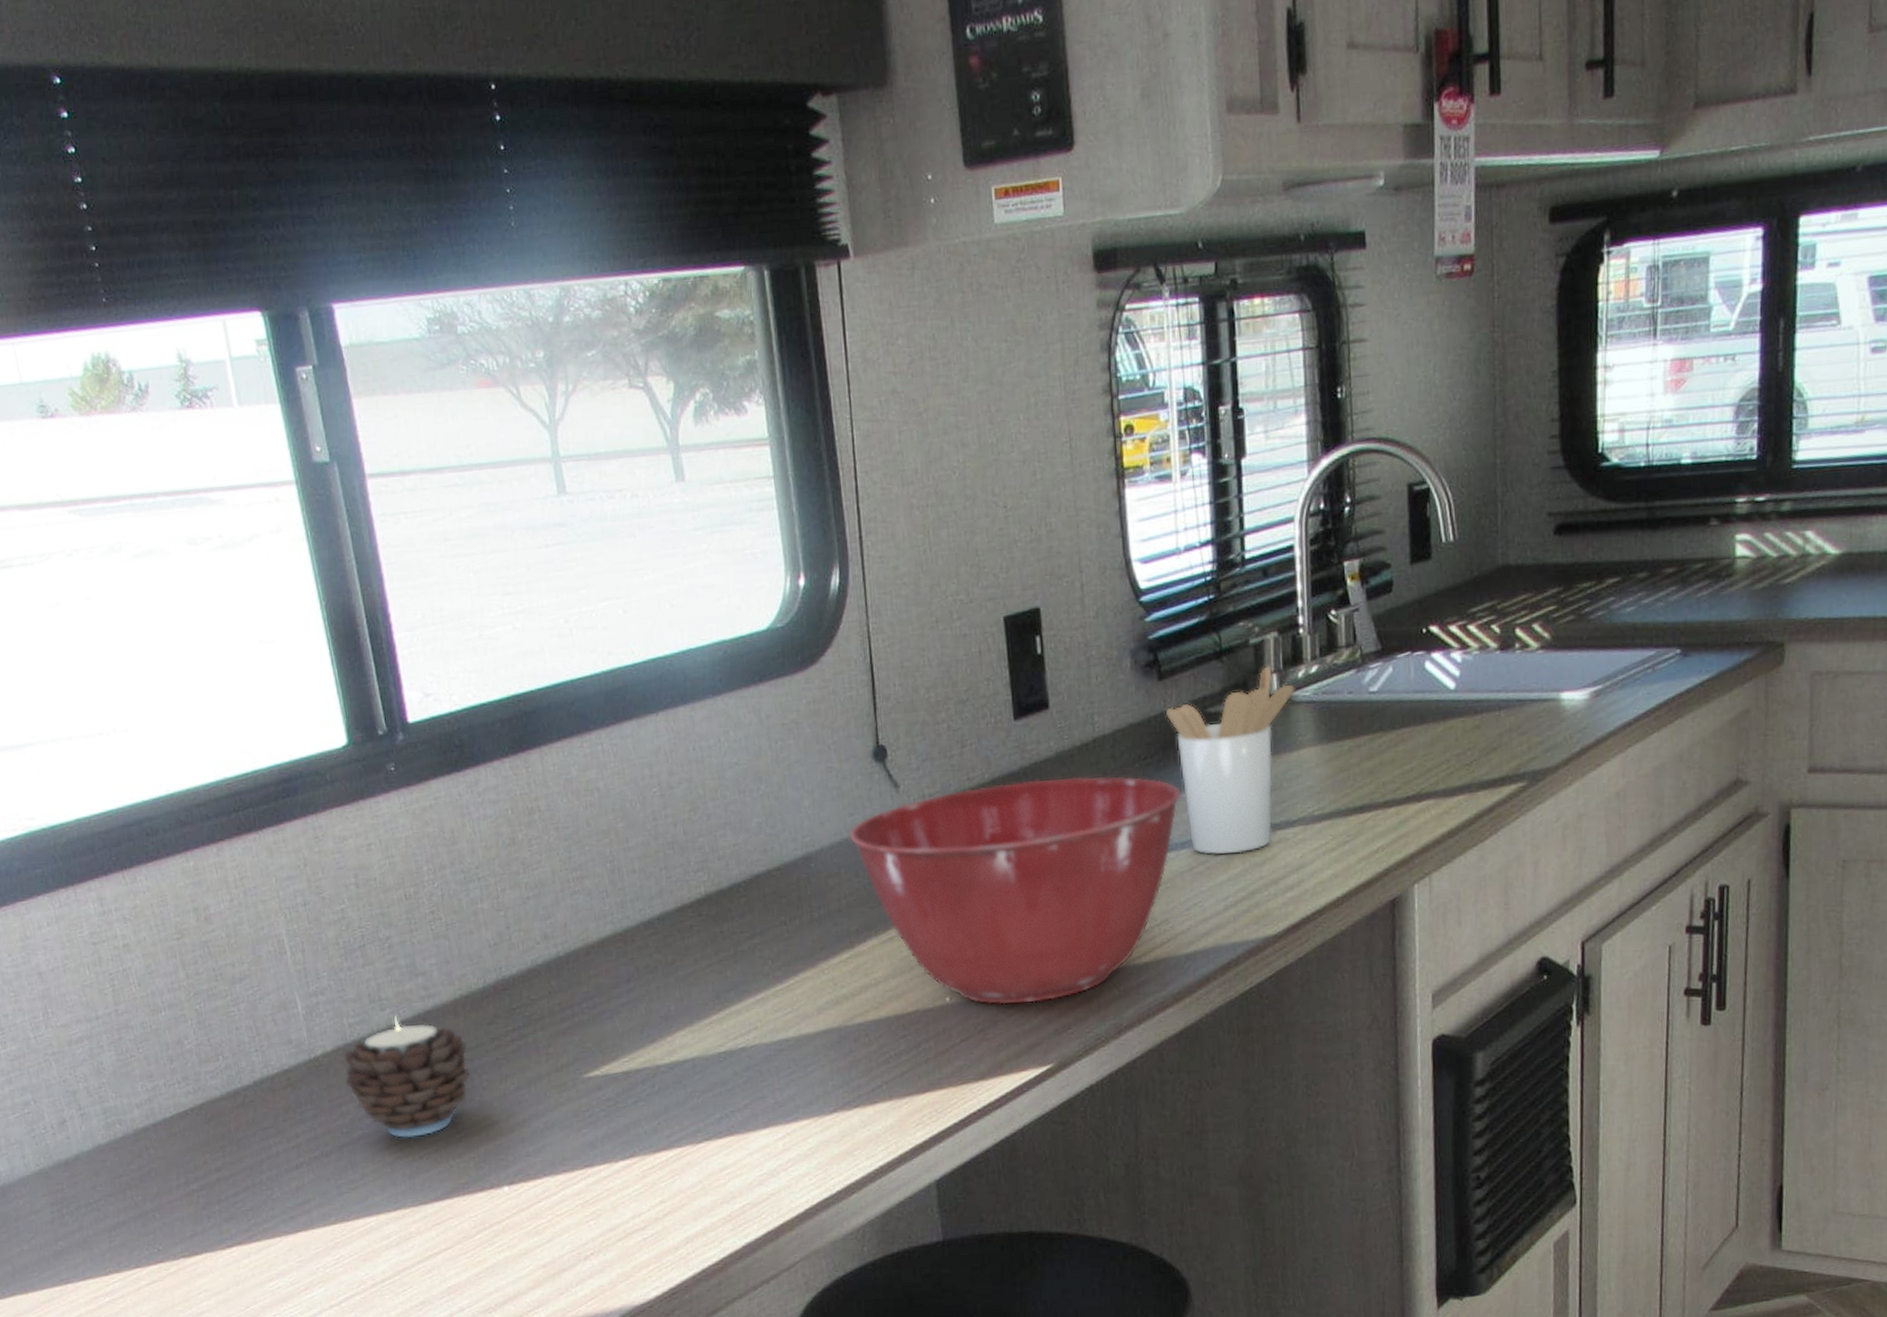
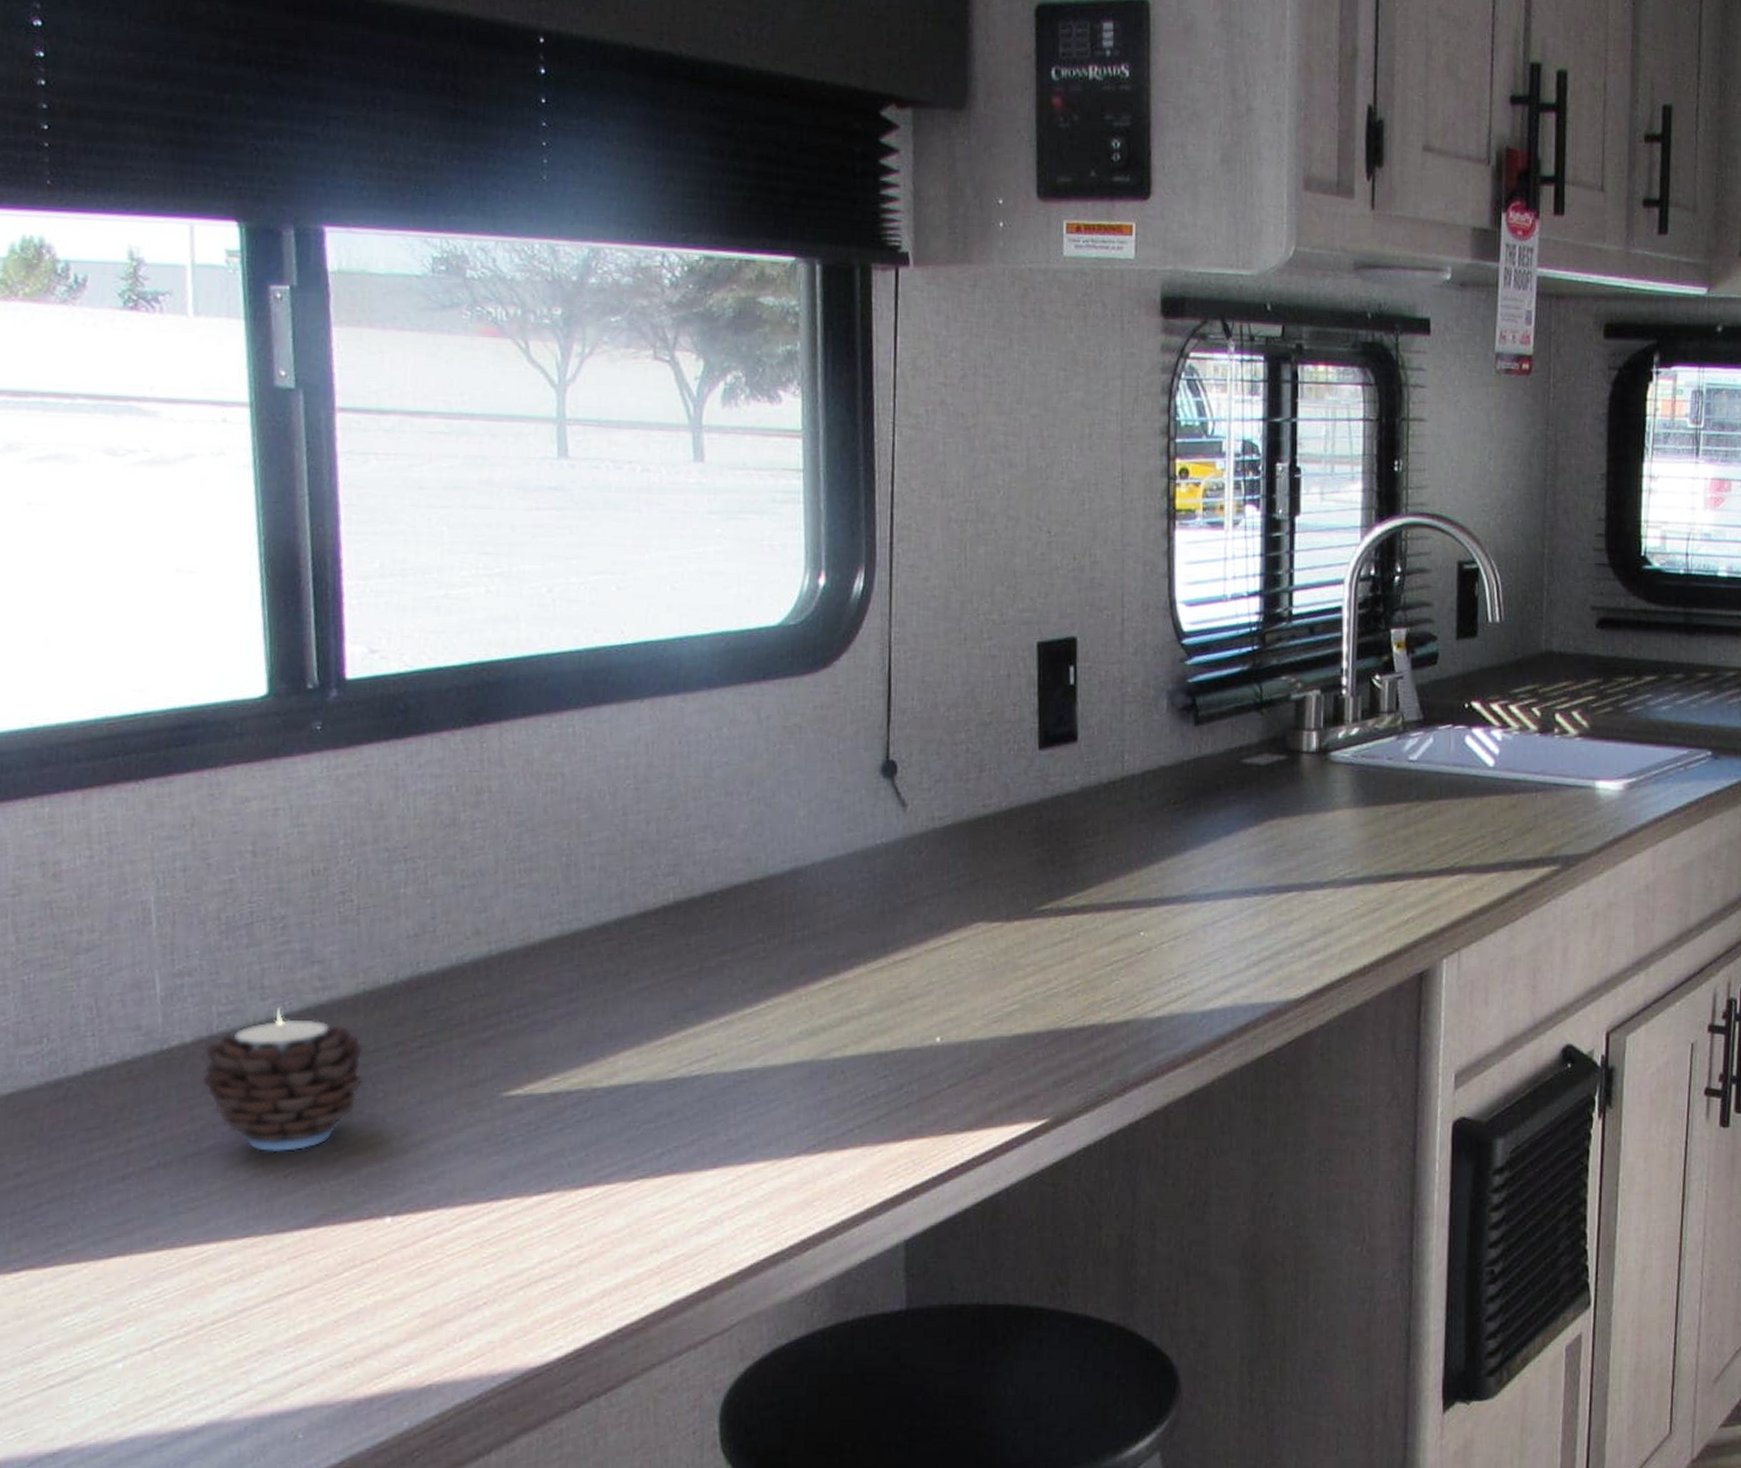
mixing bowl: present [849,776,1181,1005] -> none [846,814,1210,1051]
utensil holder: present [1165,665,1295,855] -> none [1199,722,1334,911]

